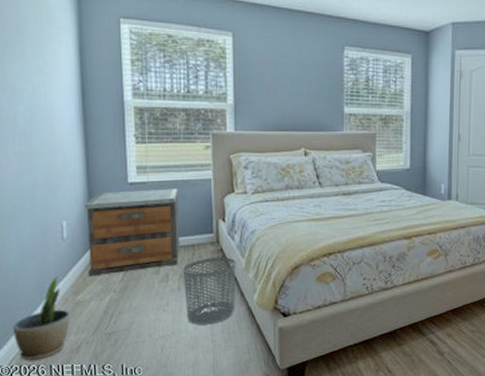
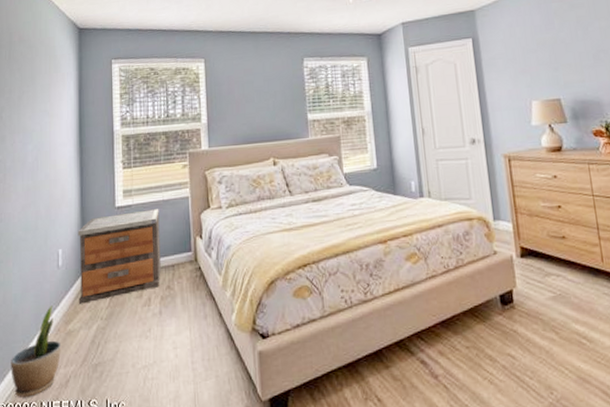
waste bin: present [183,257,236,325] -> none [164,275,214,352]

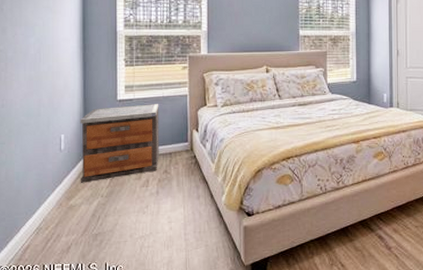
potted plant: present [11,306,61,397] -> none [13,183,63,261]

